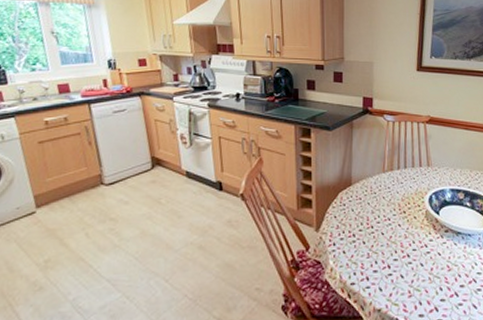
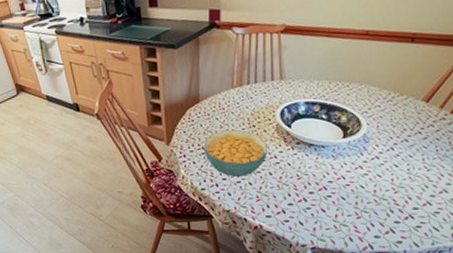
cereal bowl: none [354,215,419,268] -> present [203,129,268,177]

